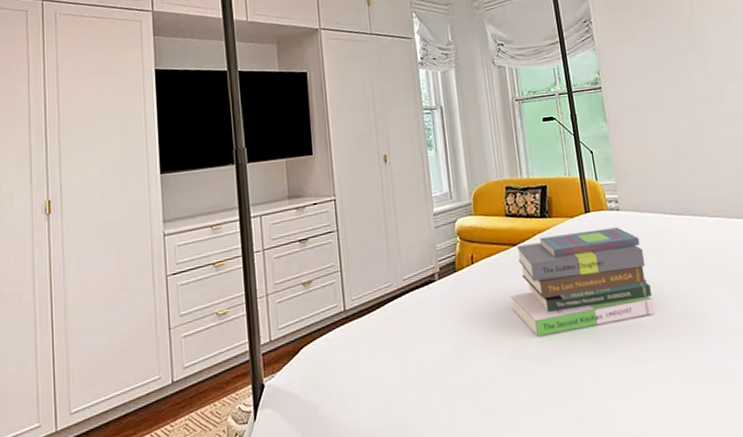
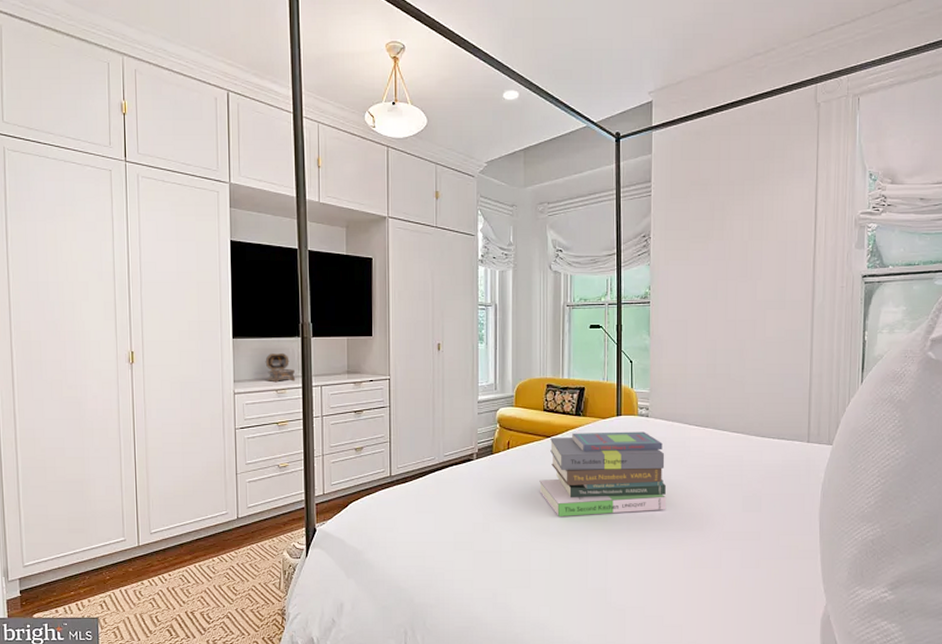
jewelry box: none [197,183,232,218] -> present [265,352,296,383]

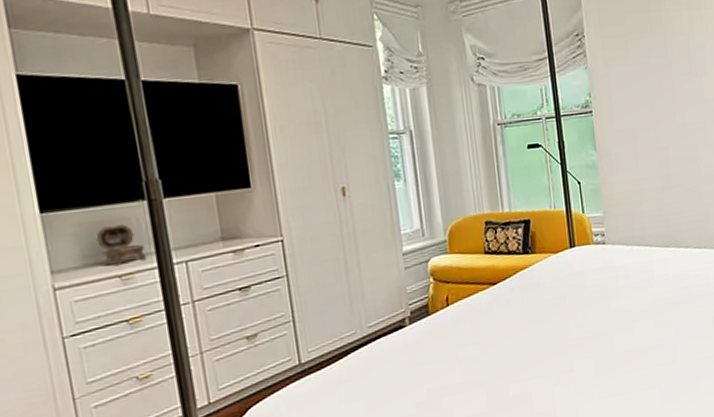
books: present [539,431,667,516] -> none [490,261,636,376]

